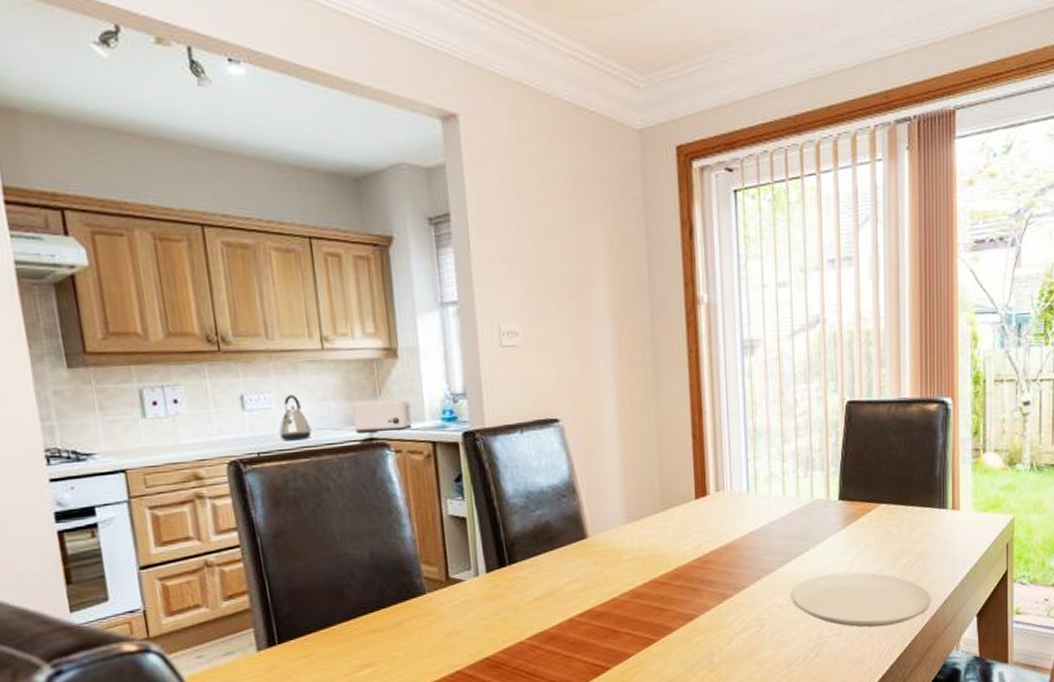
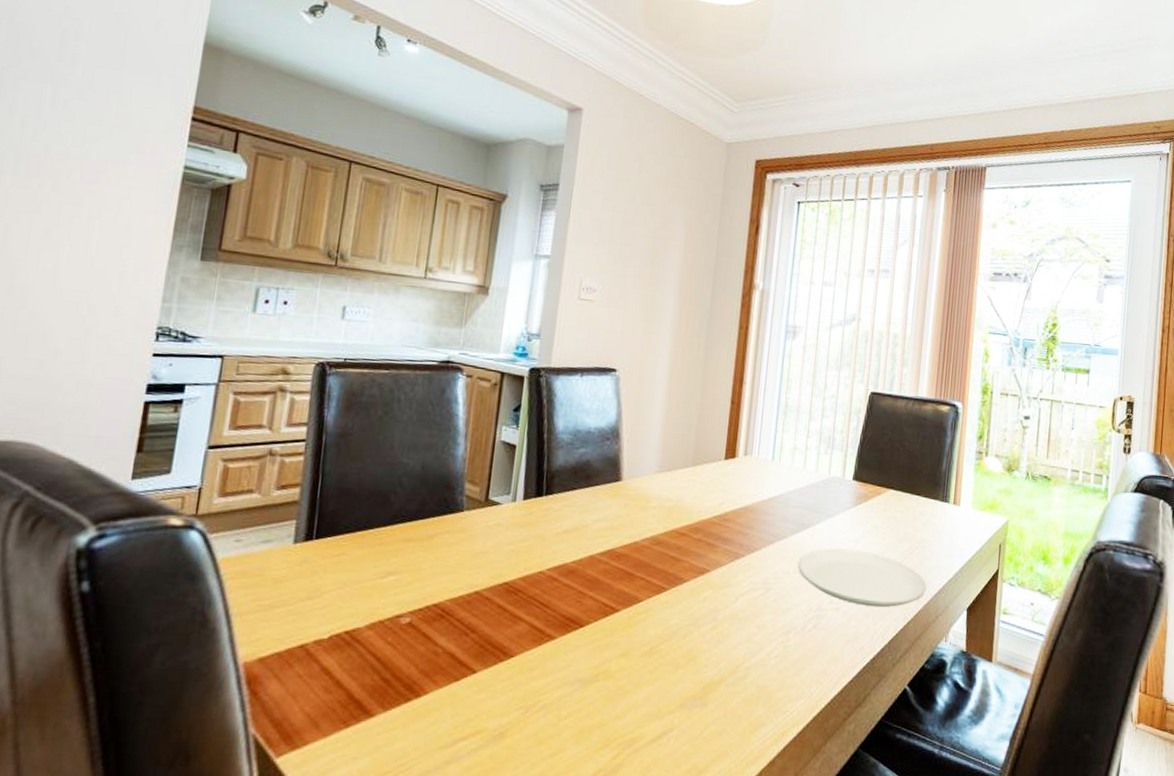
kettle: present [278,395,312,441] -> none [368,312,398,354]
toaster: present [352,398,412,434] -> none [435,326,491,359]

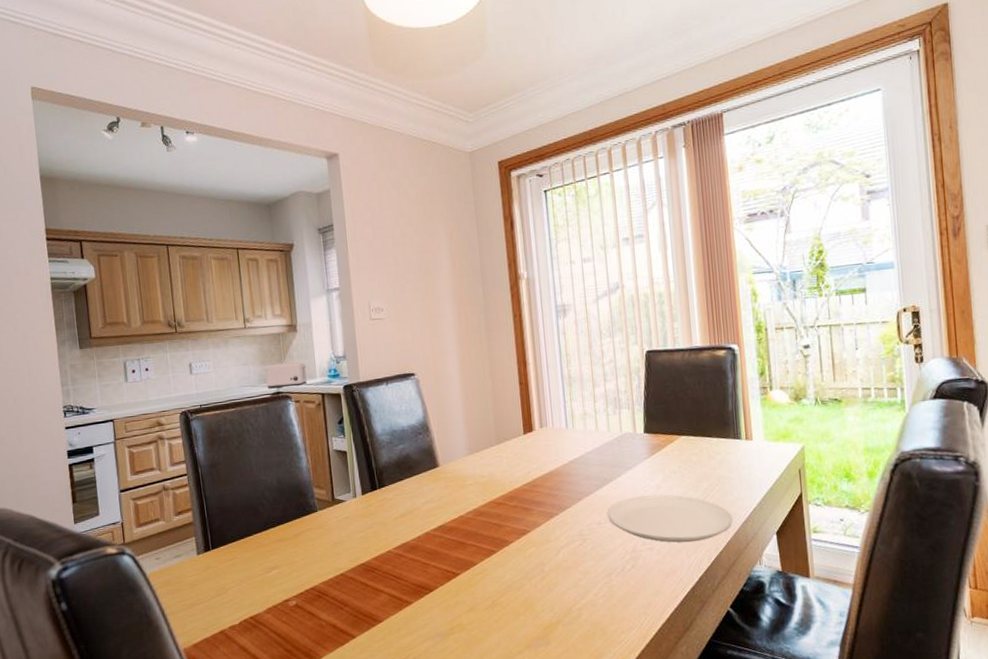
toaster: none [435,326,491,359] -> present [265,361,307,389]

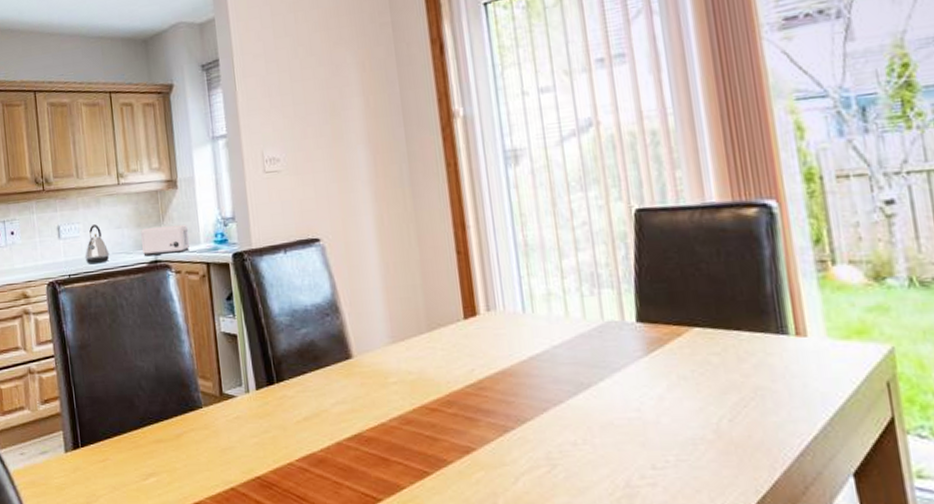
kettle: none [214,362,237,396] -> present [84,224,110,265]
plate: present [607,494,733,543] -> none [585,409,781,478]

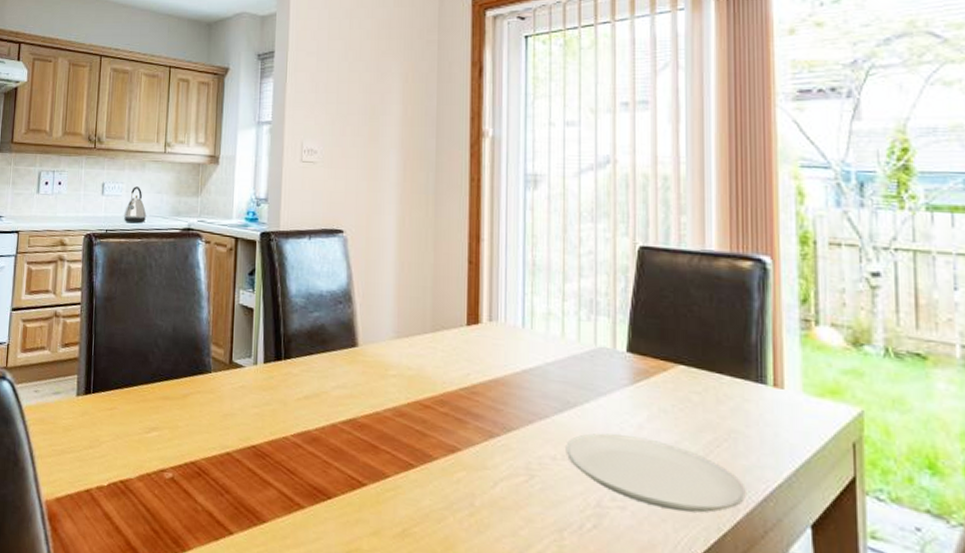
toaster: present [141,224,190,257] -> none [177,196,224,225]
plate: none [585,409,781,478] -> present [566,433,746,513]

